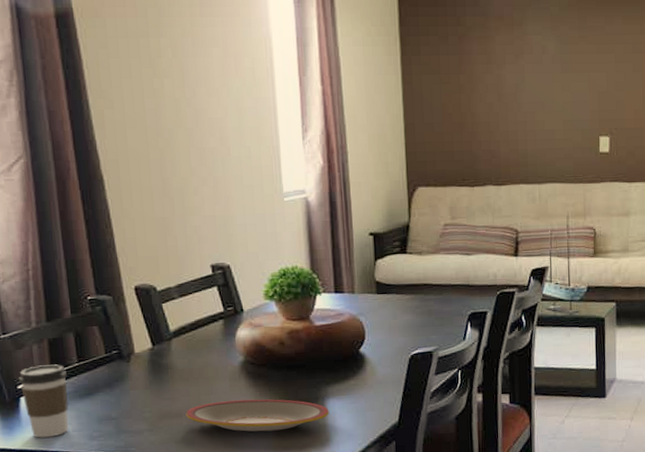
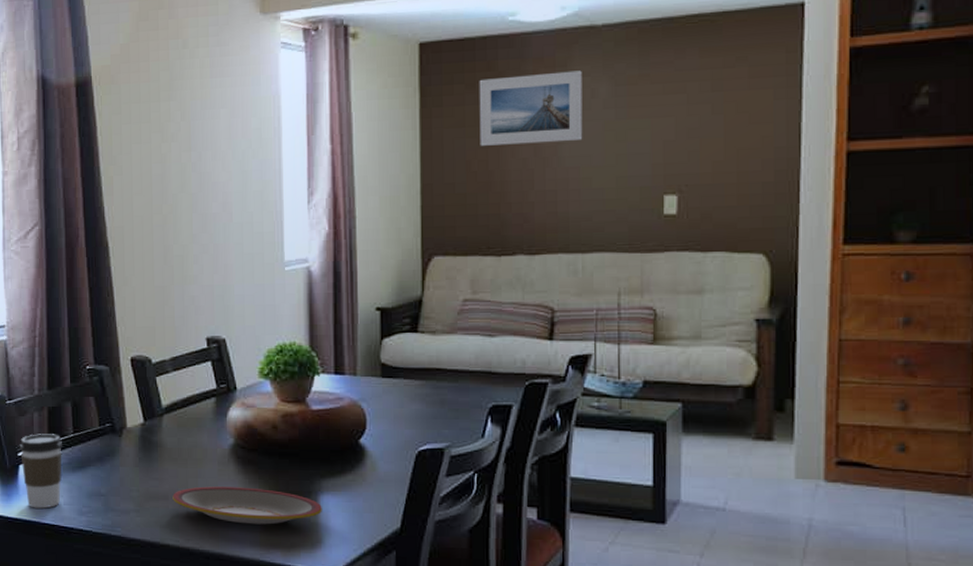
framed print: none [450,30,537,91] -> present [479,70,583,146]

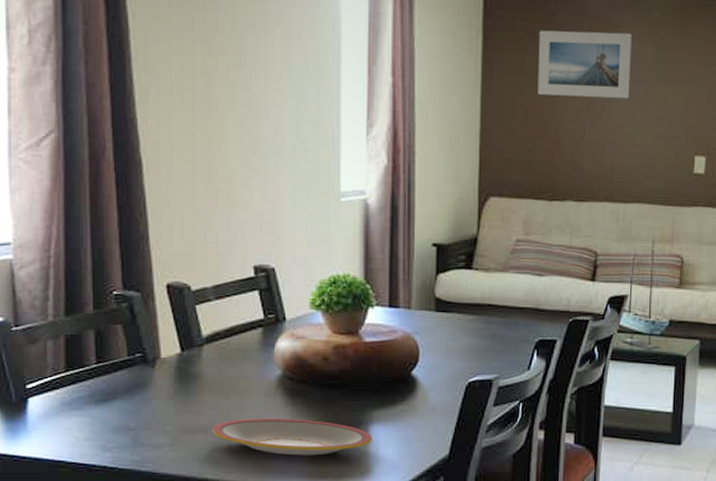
coffee cup: present [19,434,63,509] -> none [28,364,84,445]

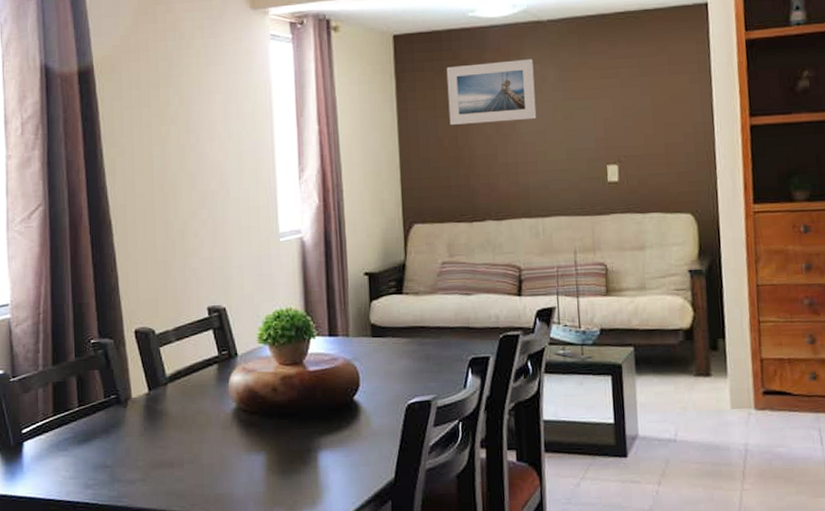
plate: present [212,418,372,456] -> none [178,449,322,486]

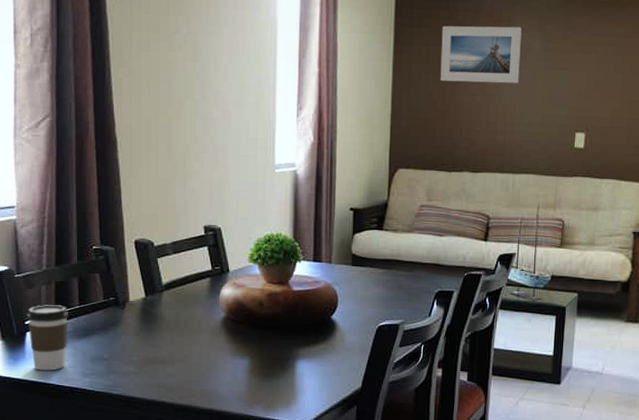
coffee cup: none [23,408,68,485] -> present [27,305,69,371]

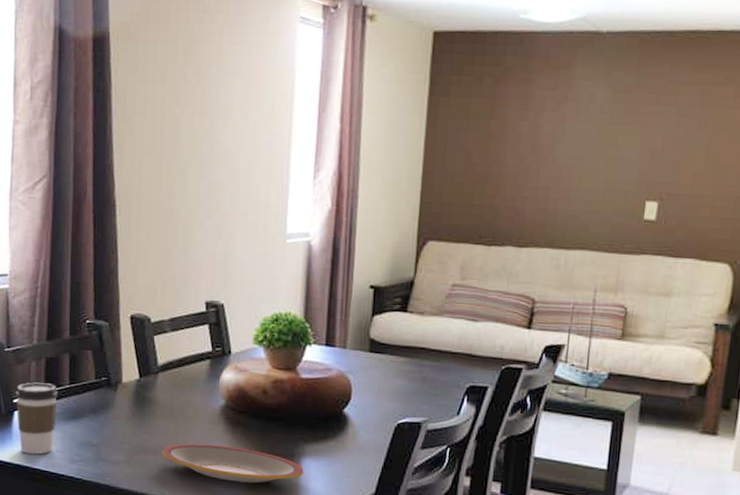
plate: none [169,353,298,385] -> present [162,443,304,483]
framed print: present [440,25,522,84] -> none [481,73,584,142]

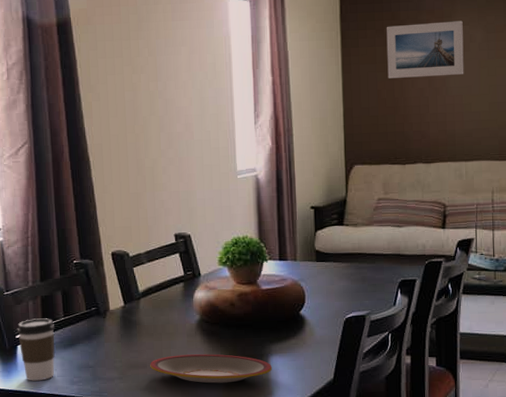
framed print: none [481,73,584,142] -> present [386,21,464,79]

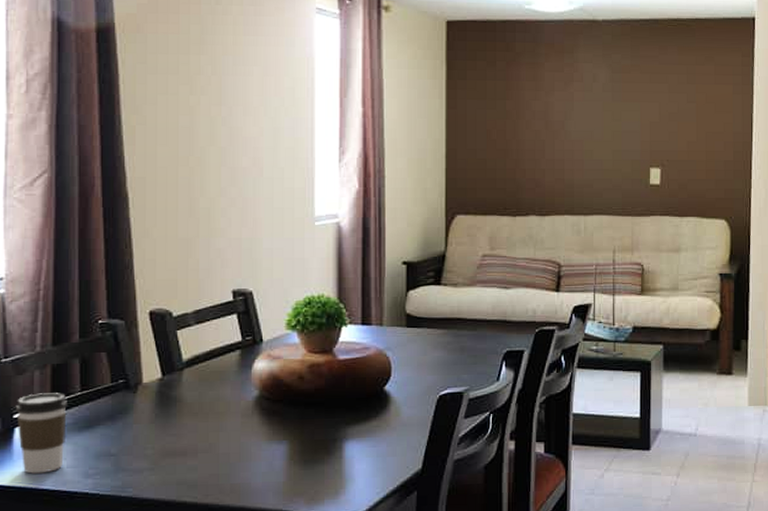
plate: present [150,354,272,384] -> none [191,438,347,475]
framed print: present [386,21,464,79] -> none [499,57,586,118]

